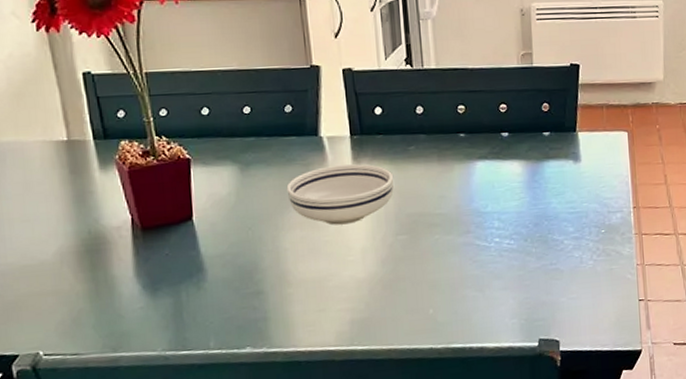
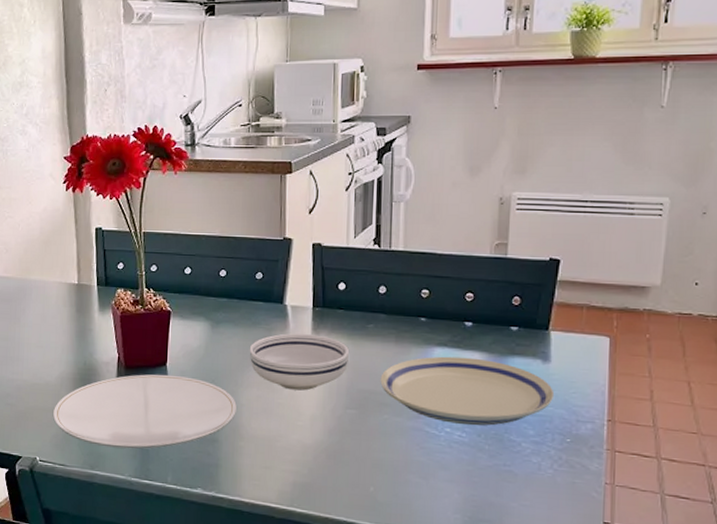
plate: none [55,228,280,324] -> present [53,374,237,450]
plate: none [427,166,587,233] -> present [380,356,555,426]

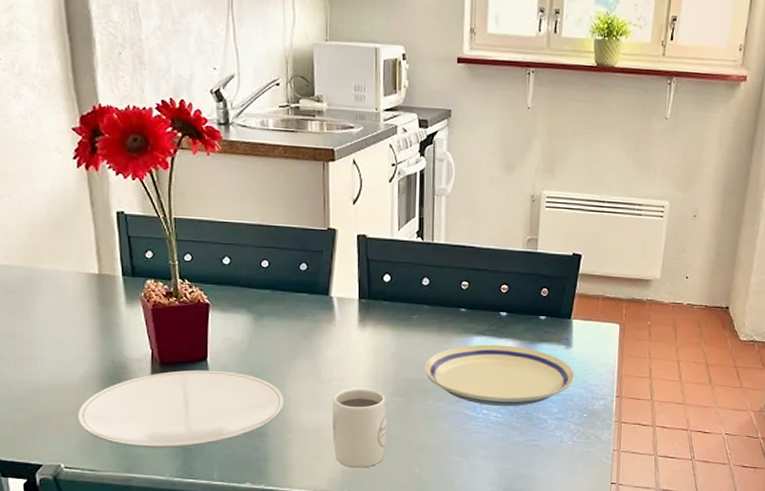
bowl: present [249,333,350,391] -> none [295,325,396,381]
mug: none [283,398,340,482] -> present [332,388,387,468]

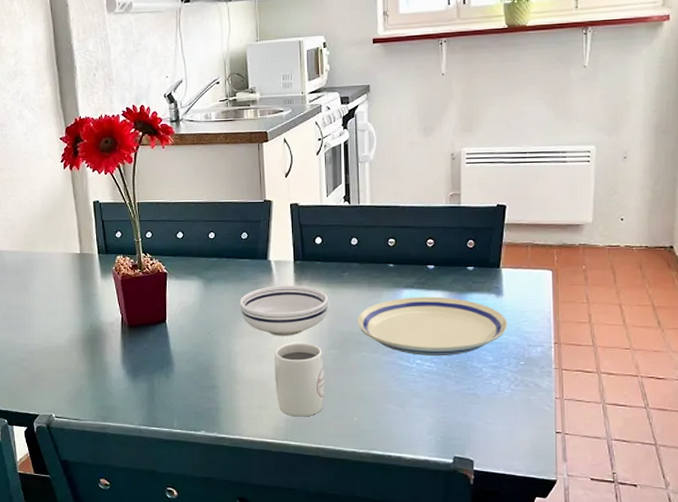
plate: present [78,369,284,449] -> none [65,330,232,400]
bowl: none [295,325,396,381] -> present [239,285,329,336]

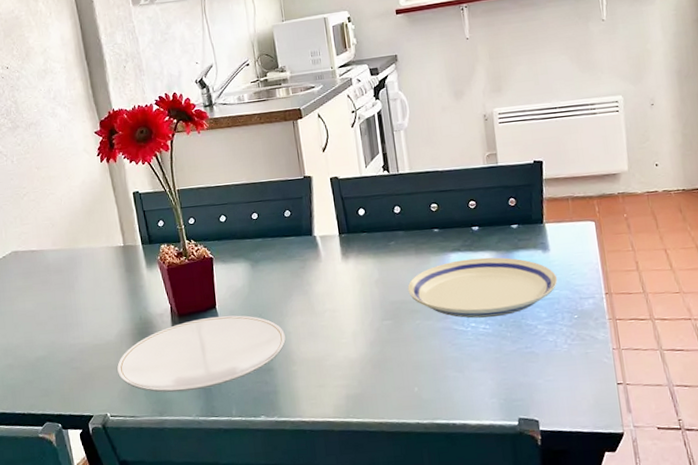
plate: none [65,330,232,400] -> present [117,315,286,393]
bowl: present [239,285,329,336] -> none [288,258,378,312]
mug: present [274,342,325,417] -> none [328,315,383,393]

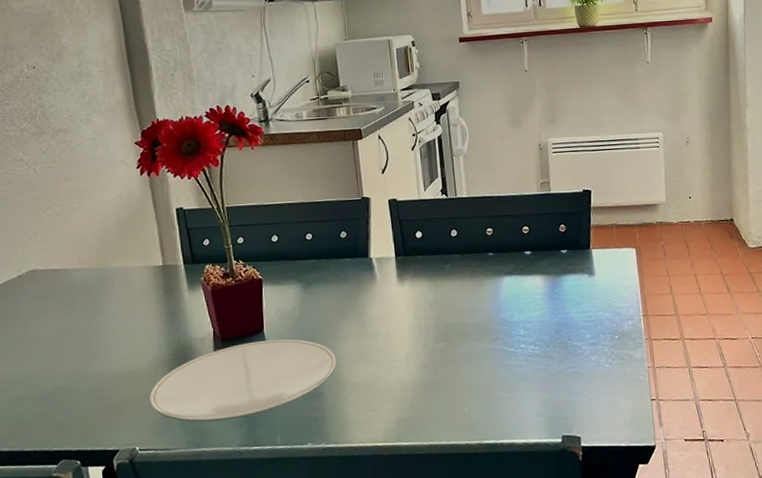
plate: present [407,257,558,318] -> none [461,281,602,340]

